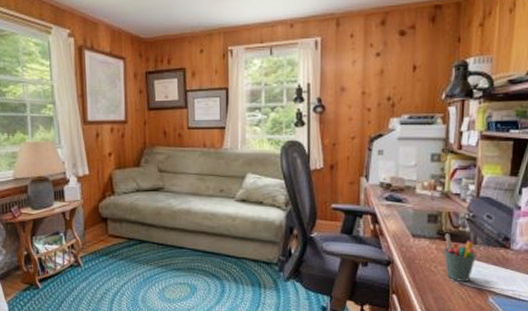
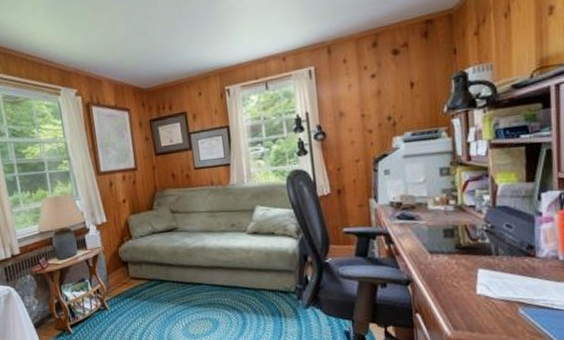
pen holder: present [444,233,476,282] -> none [464,247,500,295]

